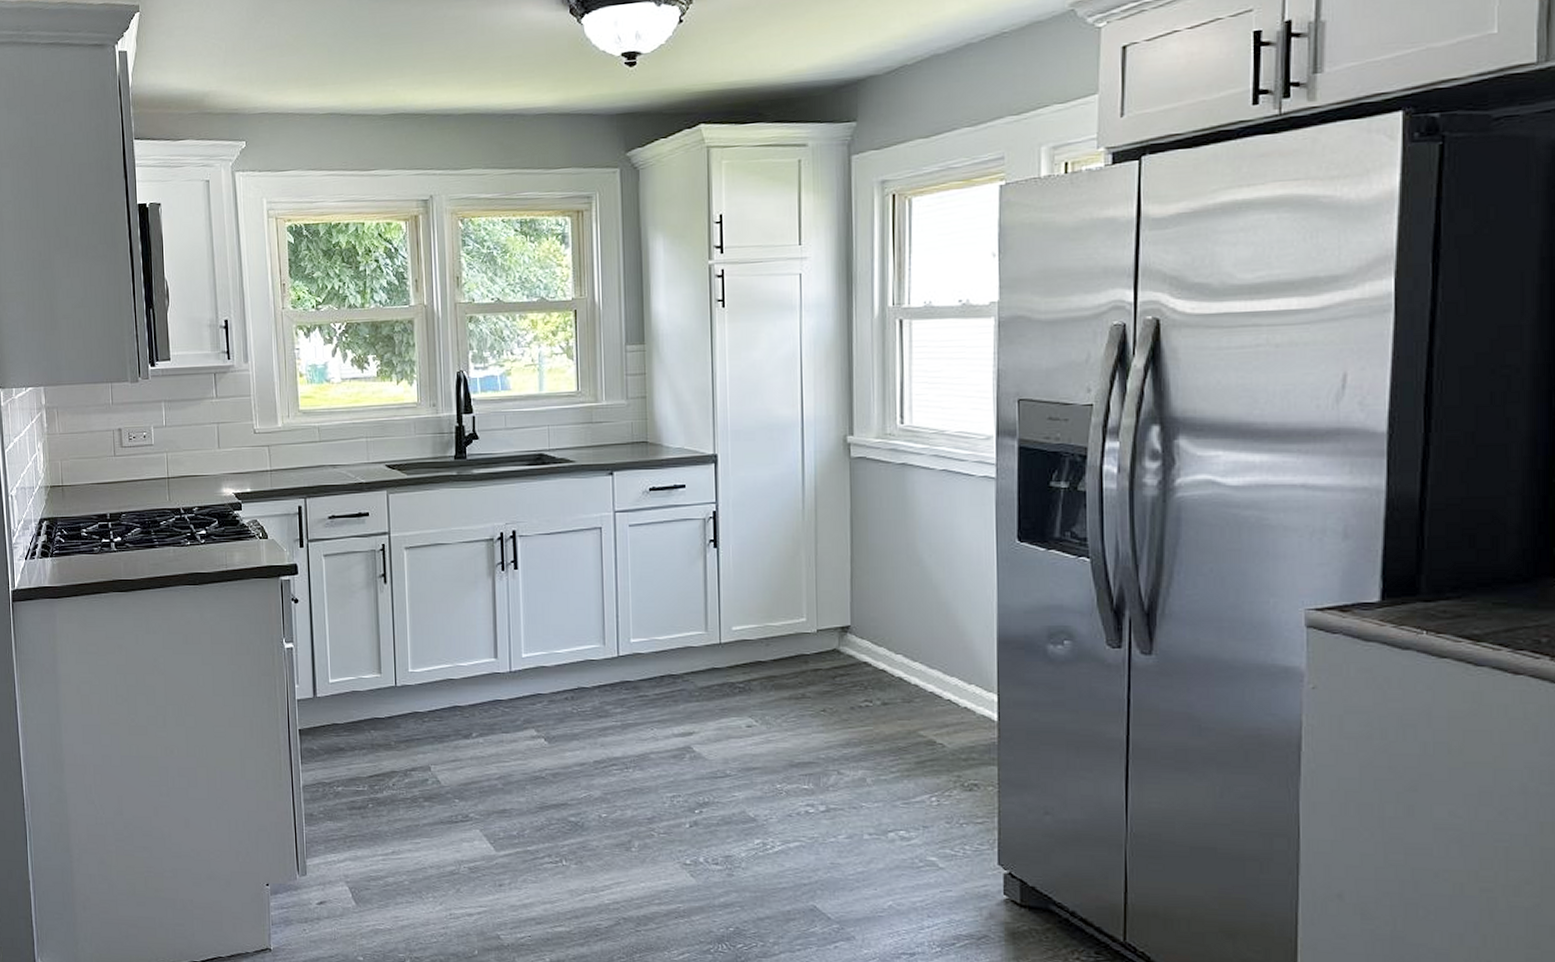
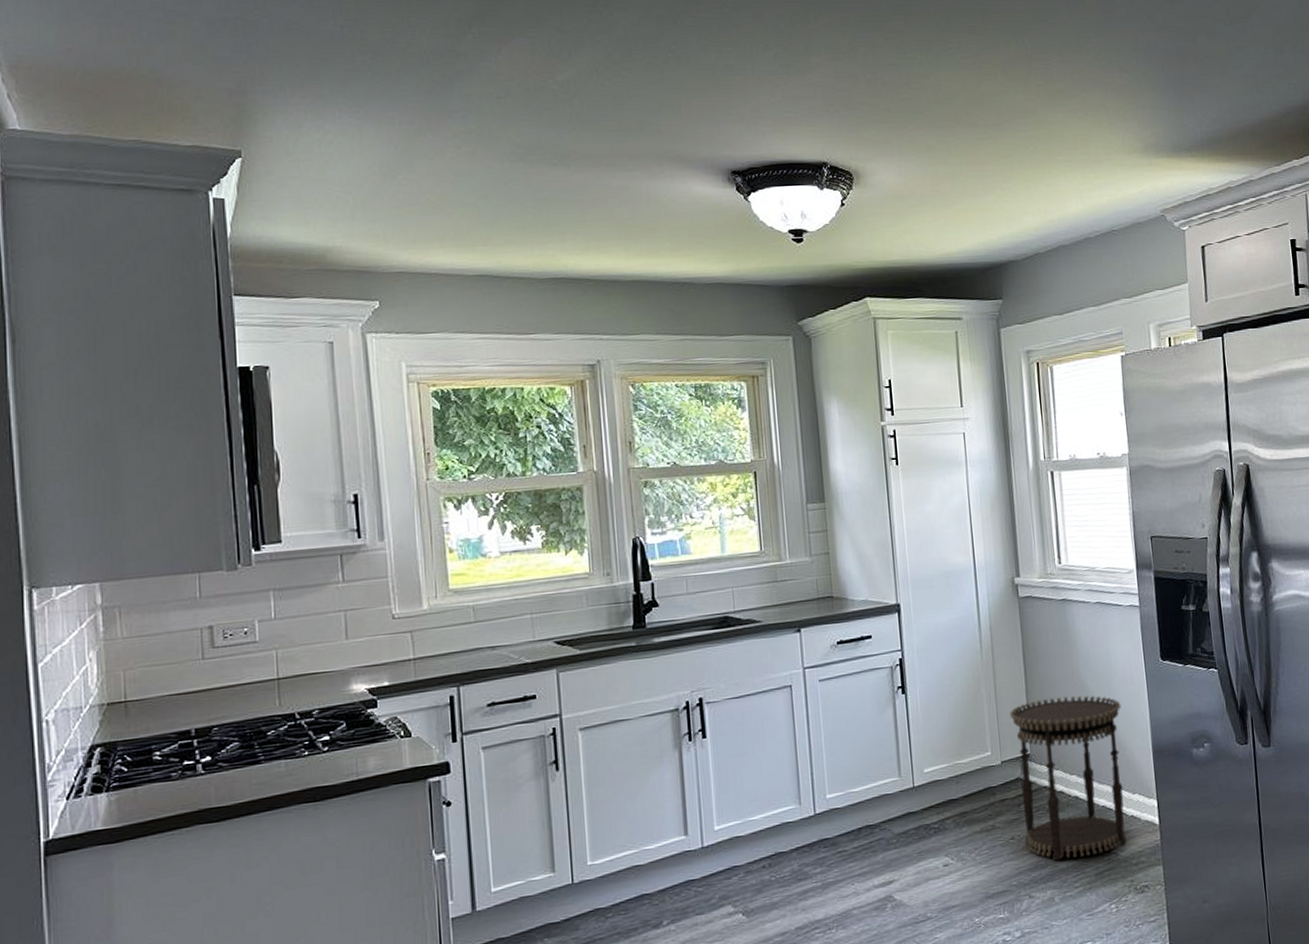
side table: none [831,569,963,743] -> present [1010,695,1127,861]

